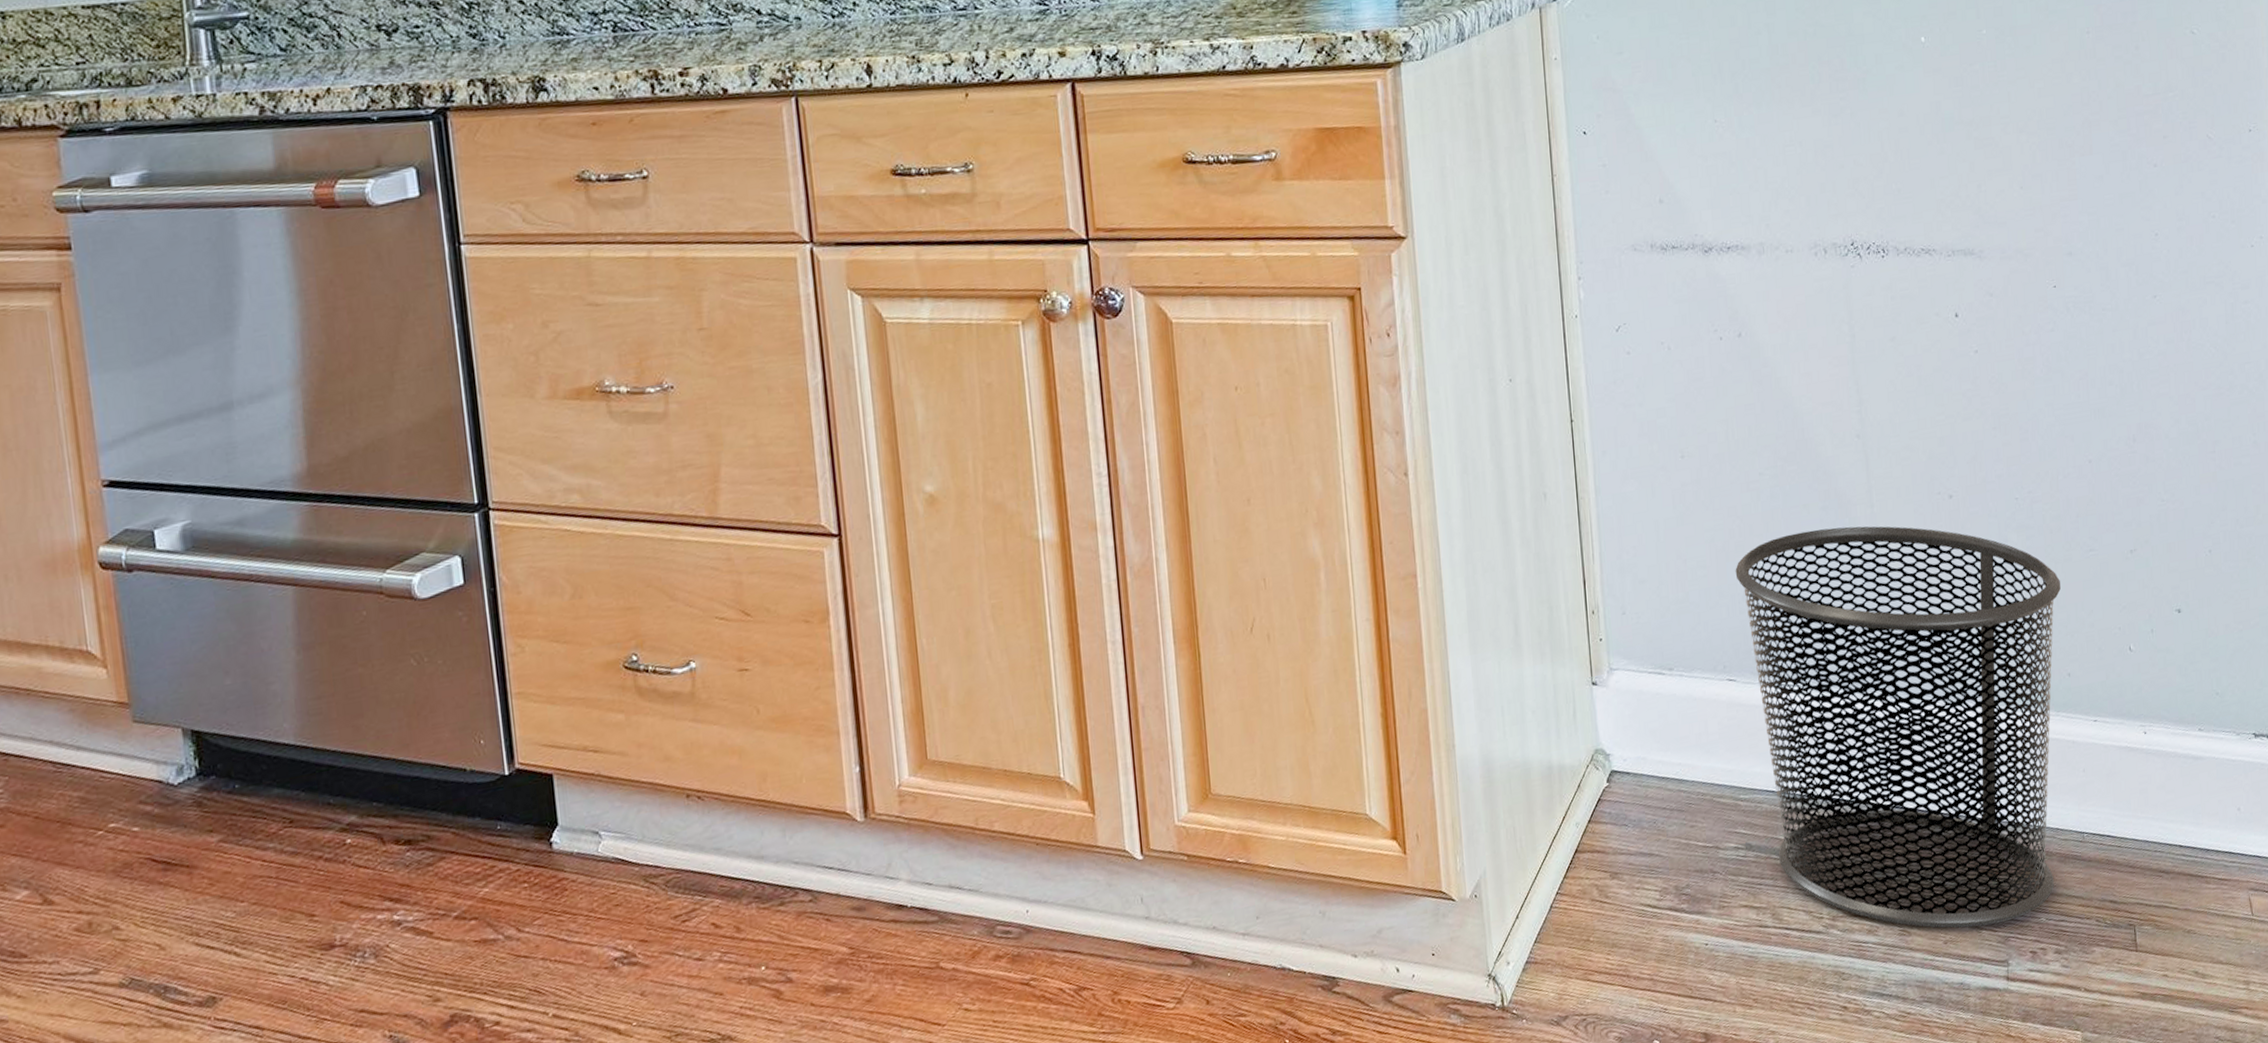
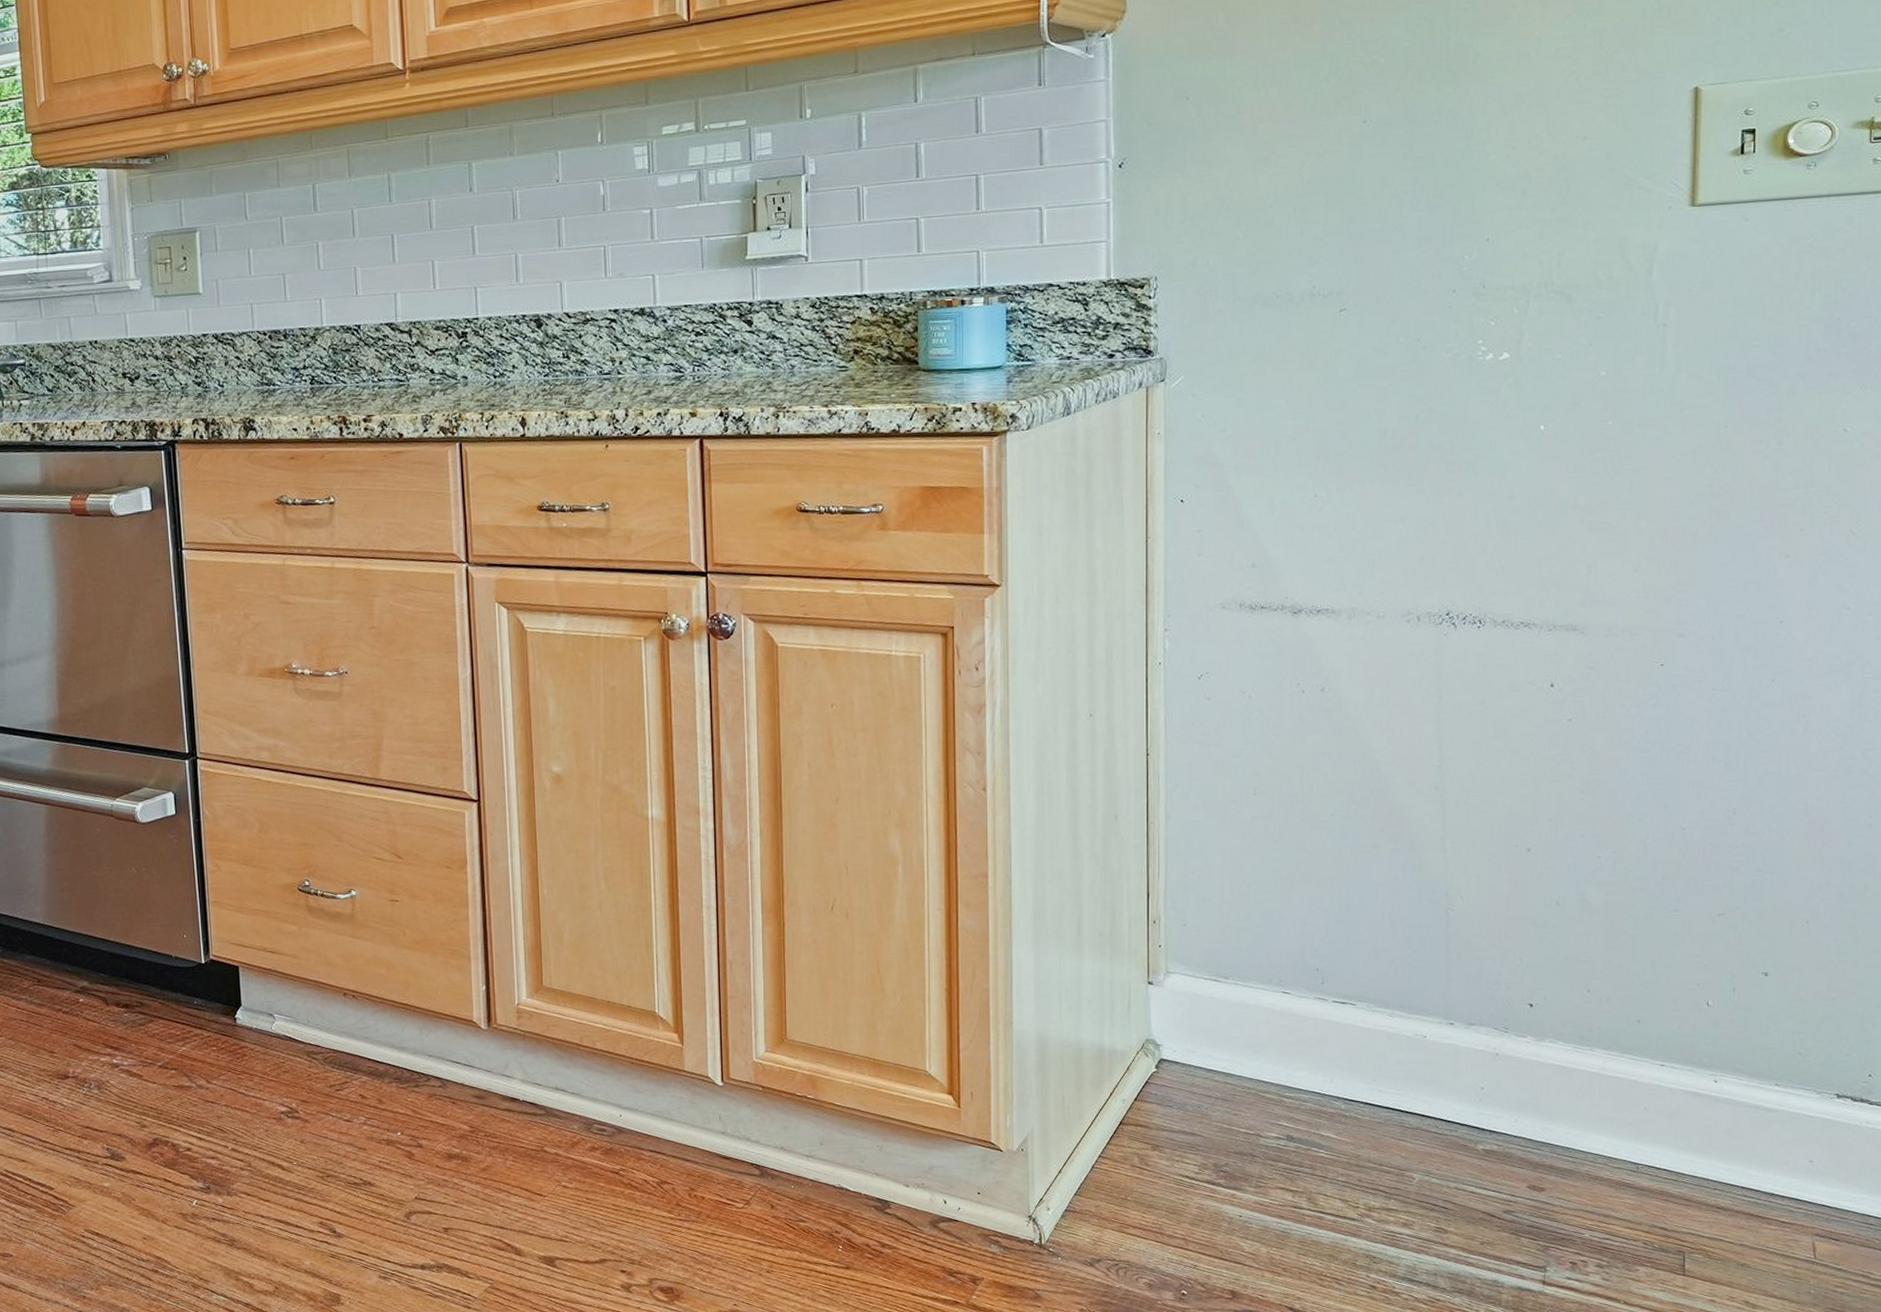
waste bin: present [1735,526,2061,929] -> none [1299,868,1638,1234]

